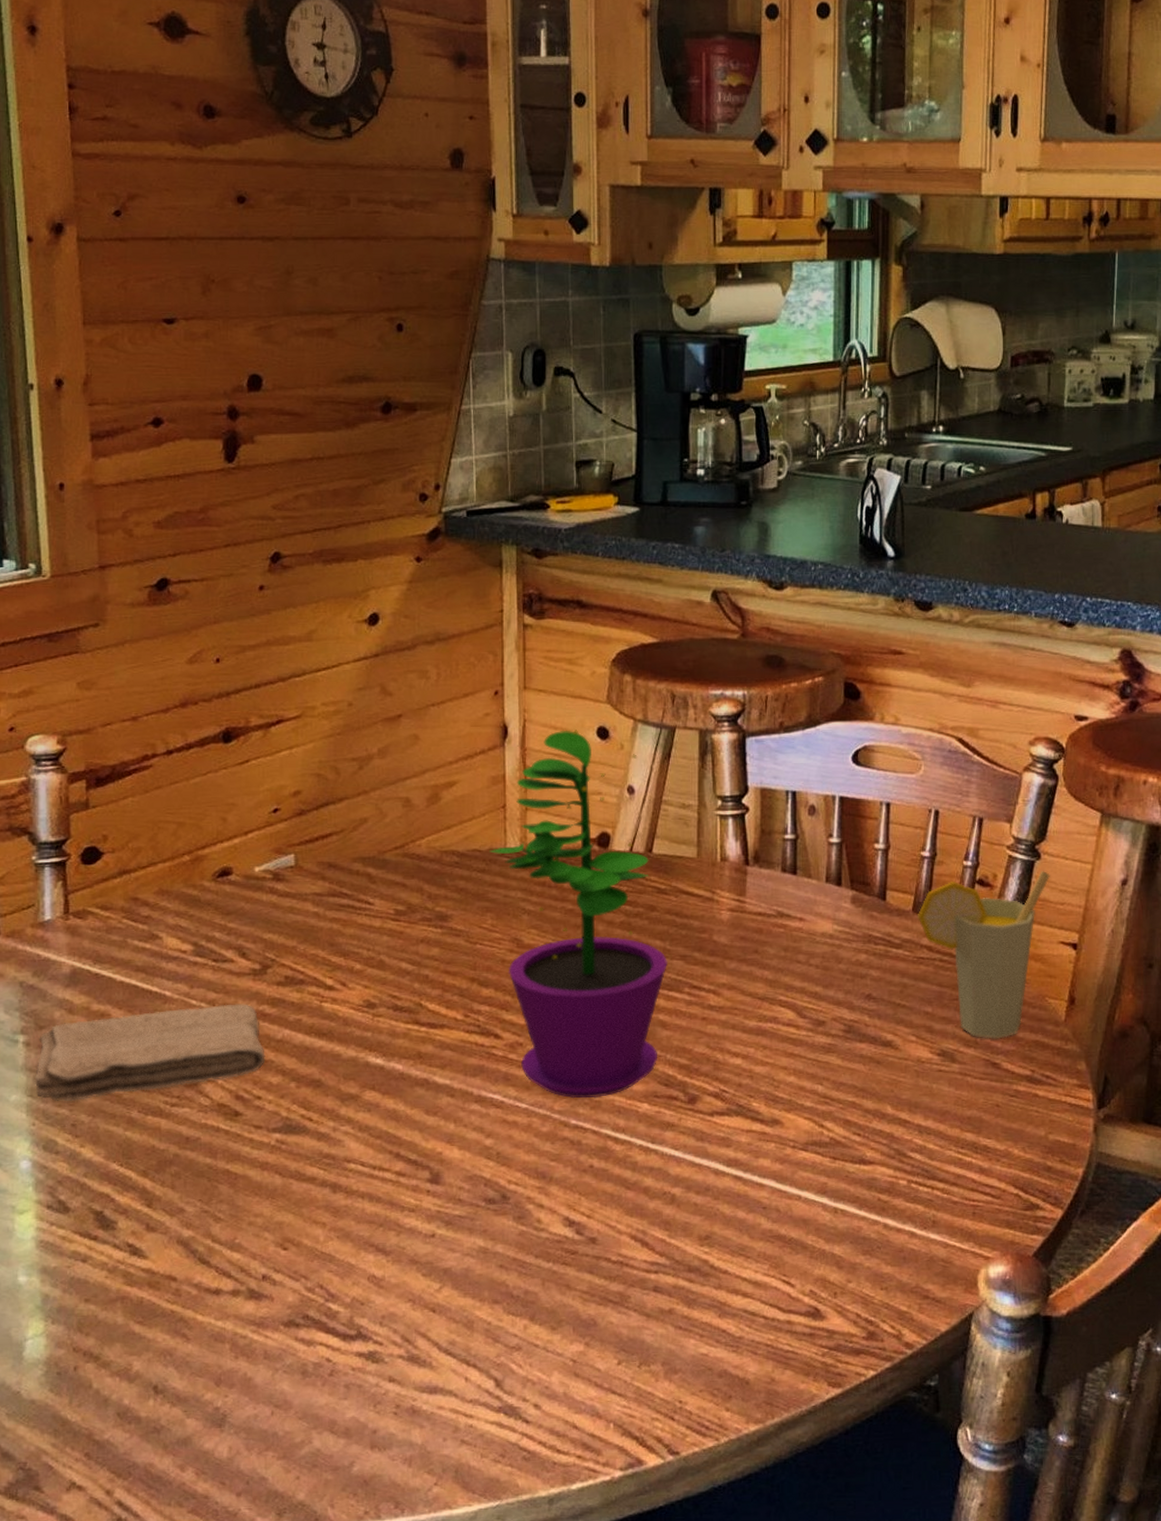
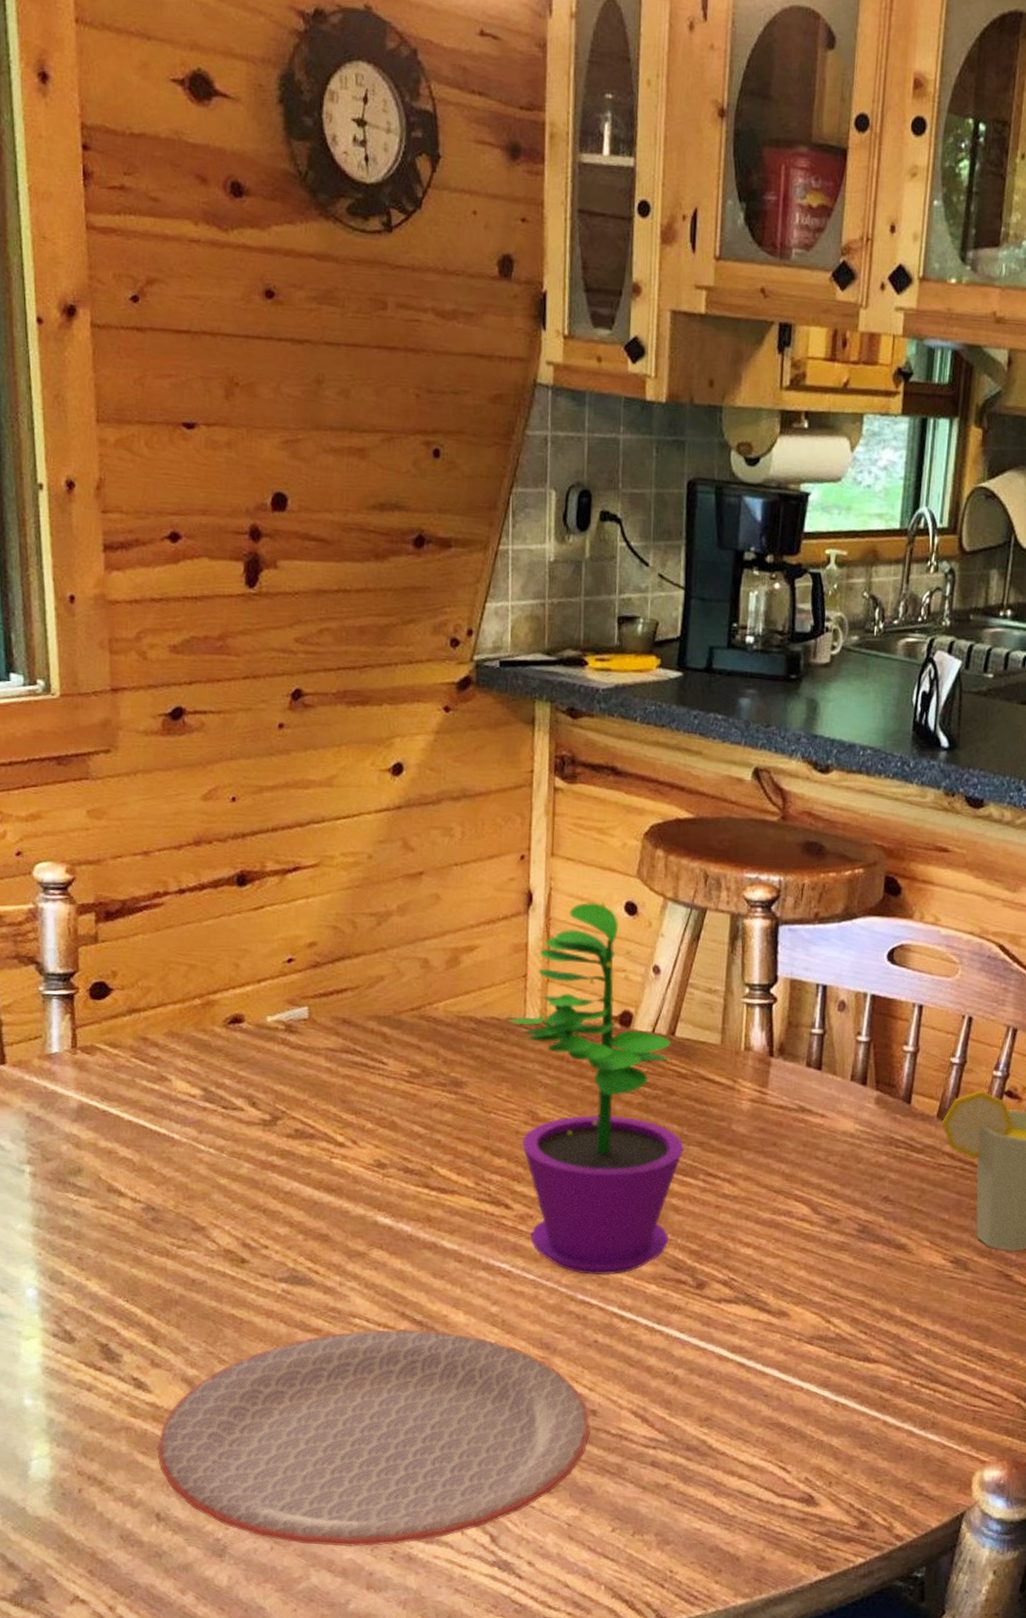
washcloth: present [34,1003,265,1101] -> none [40,1152,273,1235]
plate: none [154,1169,590,1405] -> present [157,1329,590,1547]

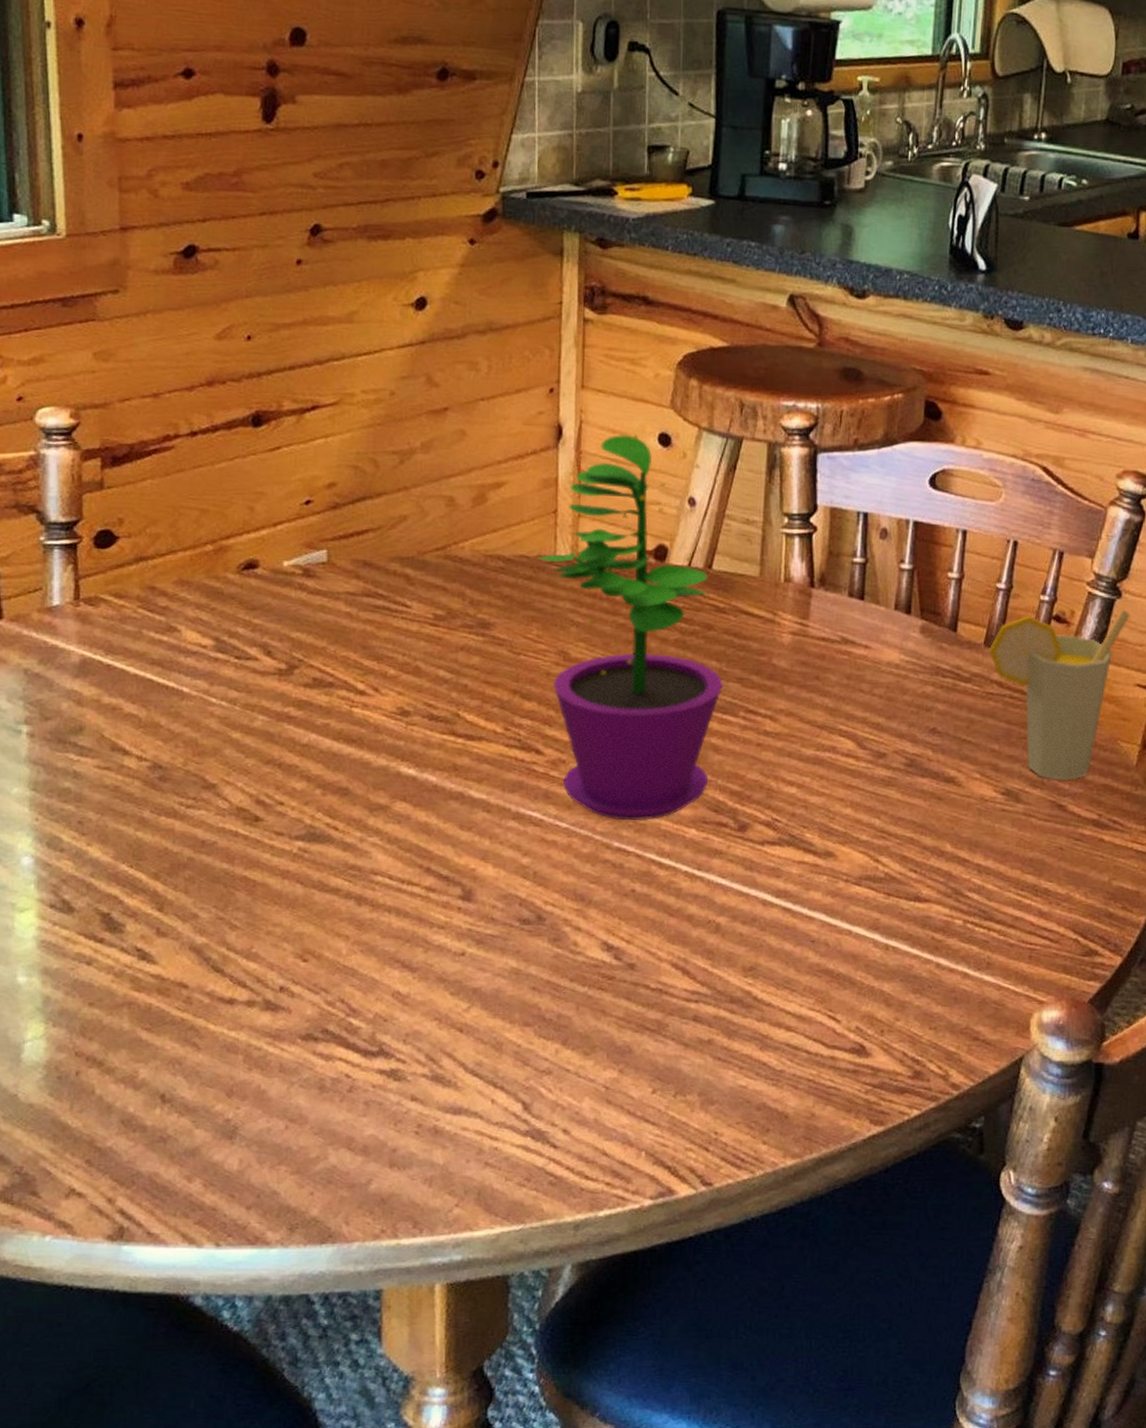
plate: present [157,1329,590,1547] -> none [162,885,628,1122]

